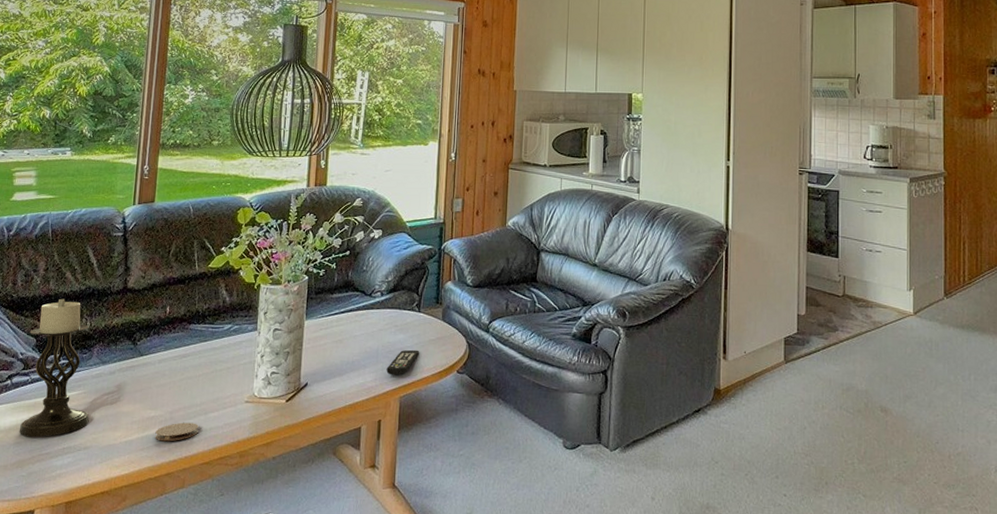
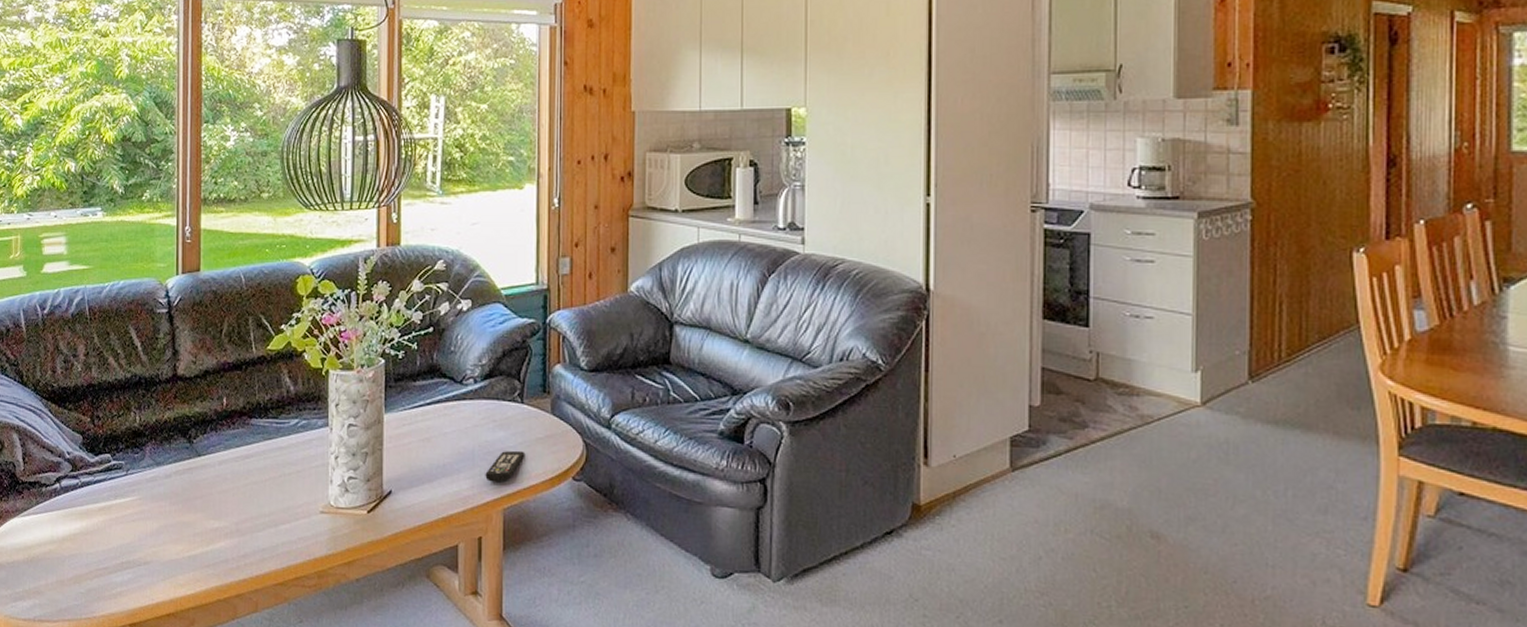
candle holder: present [19,298,89,438] -> none [73,388,147,550]
coaster: present [155,422,199,442] -> none [221,535,269,558]

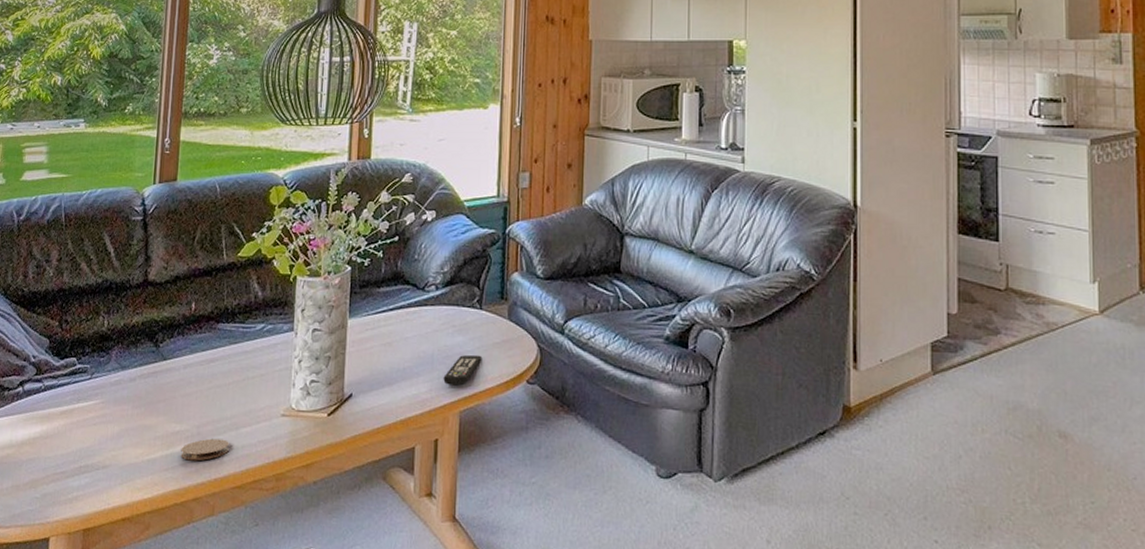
coaster: none [221,535,269,558] -> present [180,438,229,461]

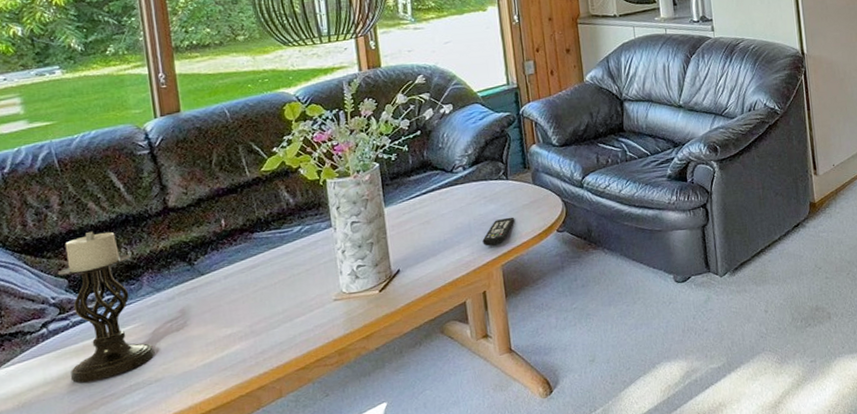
candle holder: none [31,293,108,454] -> present [57,231,155,383]
coaster: present [180,438,229,461] -> none [236,331,287,357]

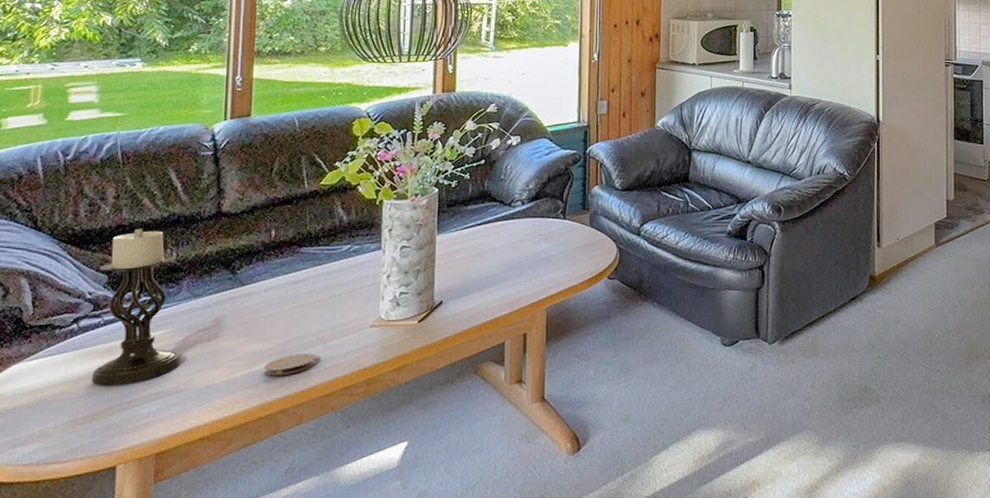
coaster: none [236,331,287,357] -> present [264,353,316,377]
remote control: present [482,217,515,246] -> none [530,258,567,286]

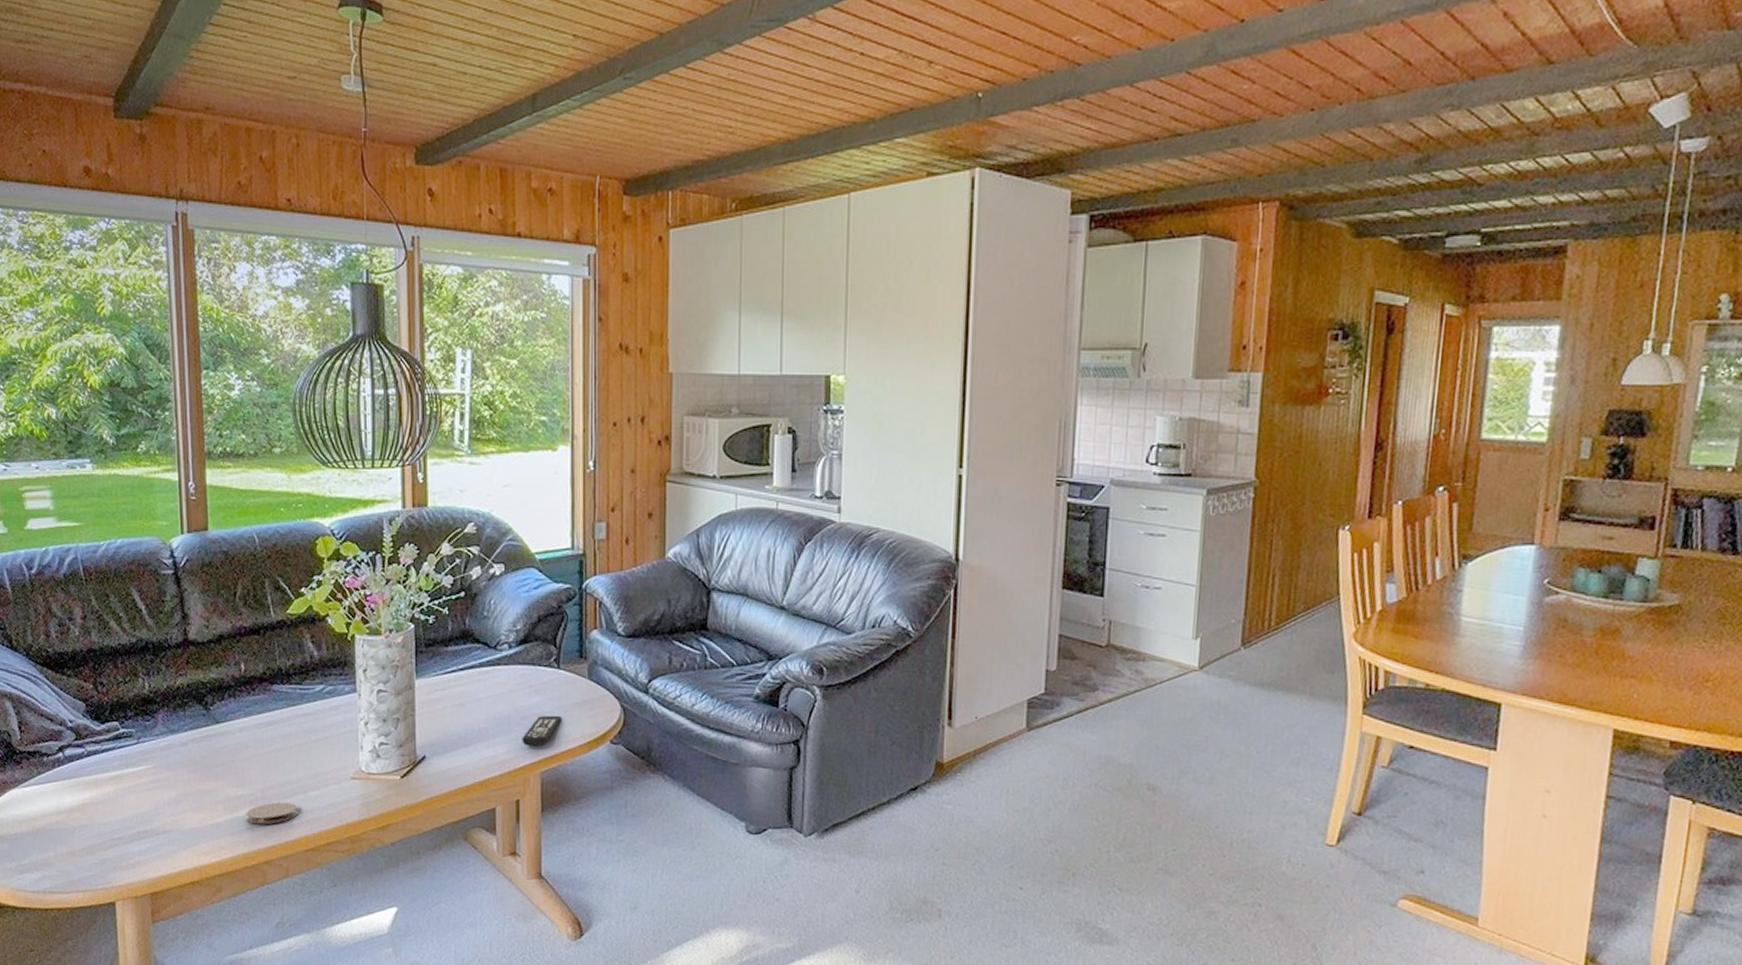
candle holder: present [91,228,181,386] -> none [76,653,165,820]
remote control: none [530,258,567,286] -> present [522,715,563,747]

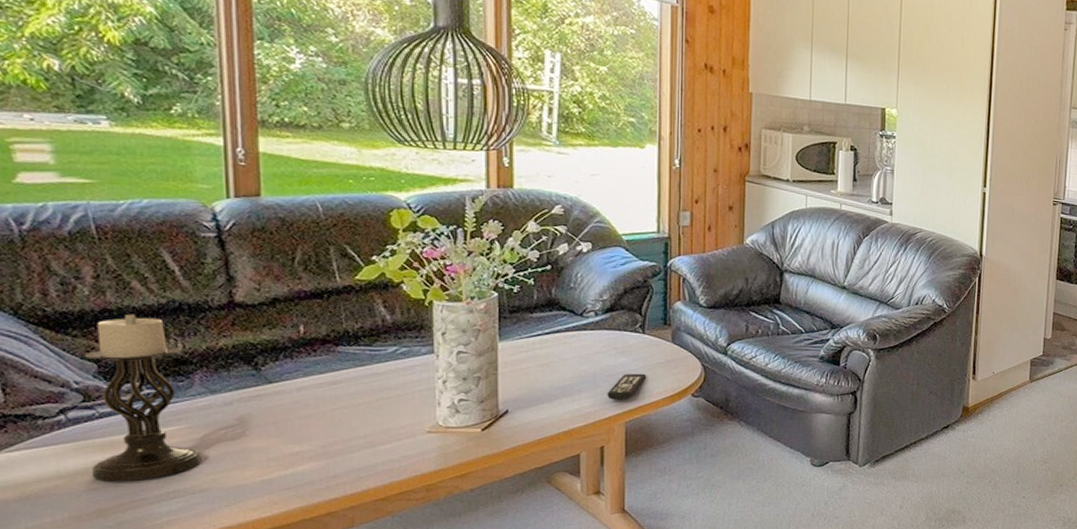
candle holder: none [76,653,165,820] -> present [84,314,202,482]
coaster: present [246,802,298,825] -> none [304,457,366,479]

